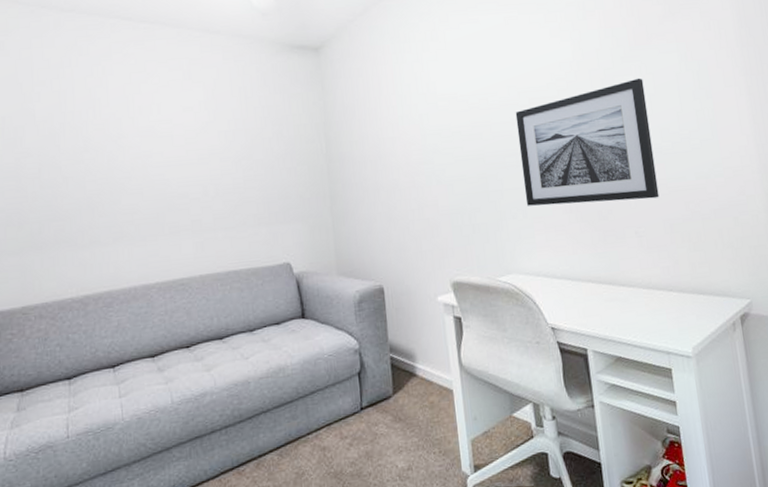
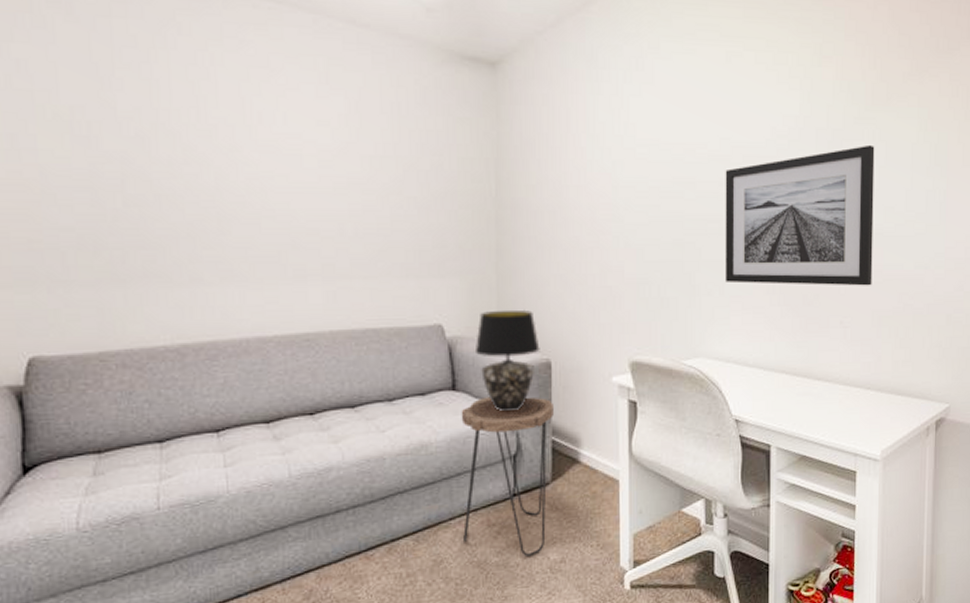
side table: none [310,319,393,467] -> present [461,397,554,558]
table lamp: none [318,244,373,335] -> present [474,309,540,412]

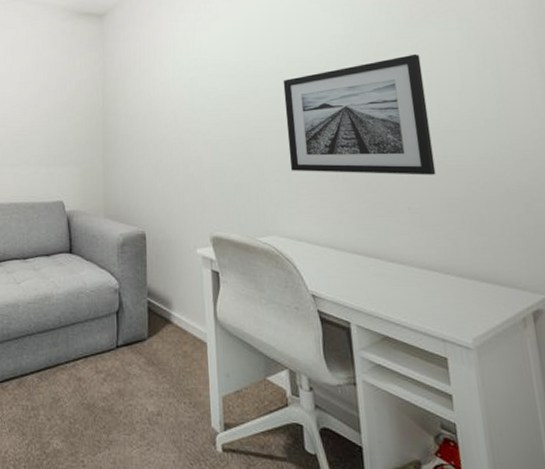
side table: present [461,397,554,558] -> none [76,260,149,406]
table lamp: present [474,309,540,412] -> none [86,191,137,274]

